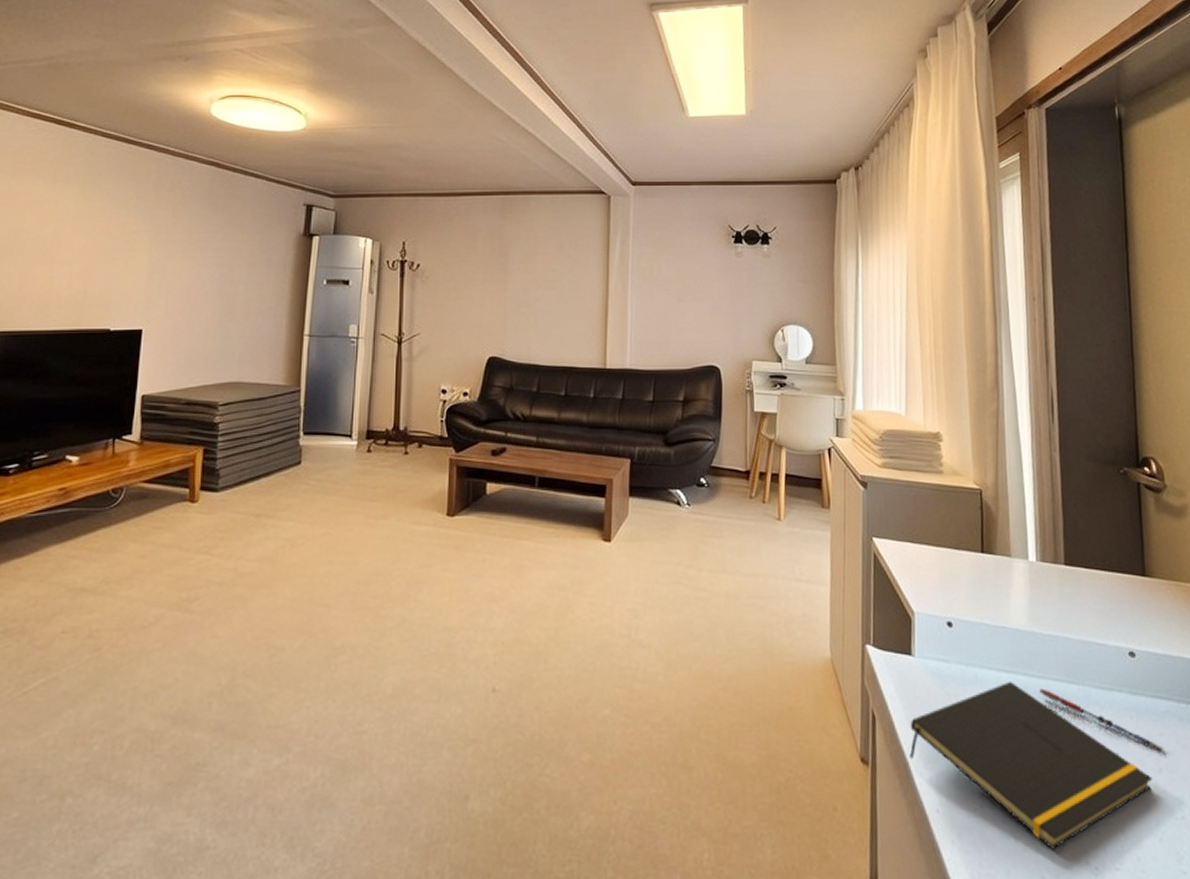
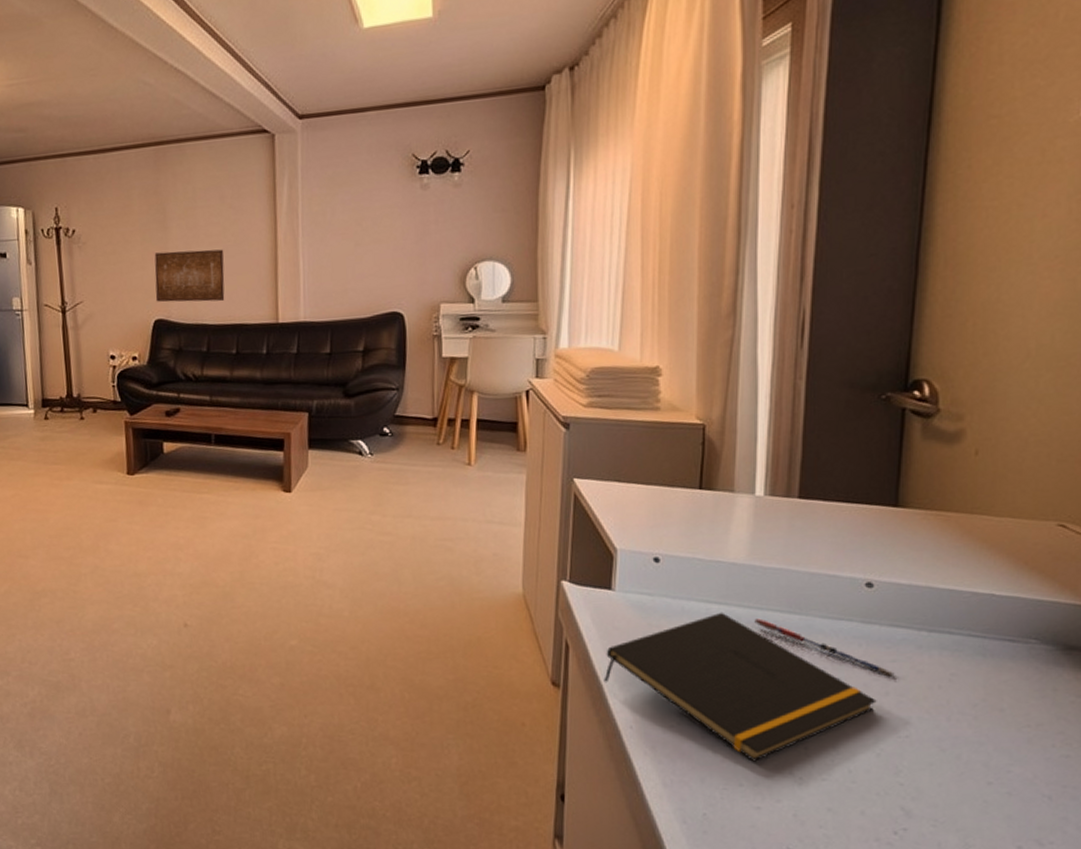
wall art: none [491,292,559,344] -> present [154,249,225,303]

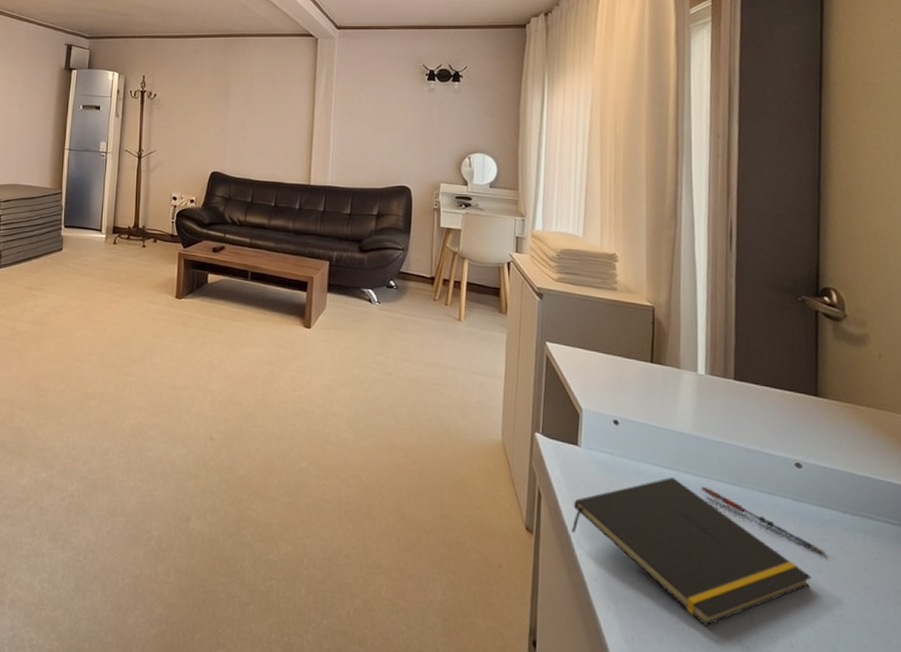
wall art: present [154,249,225,303] -> none [214,119,272,163]

